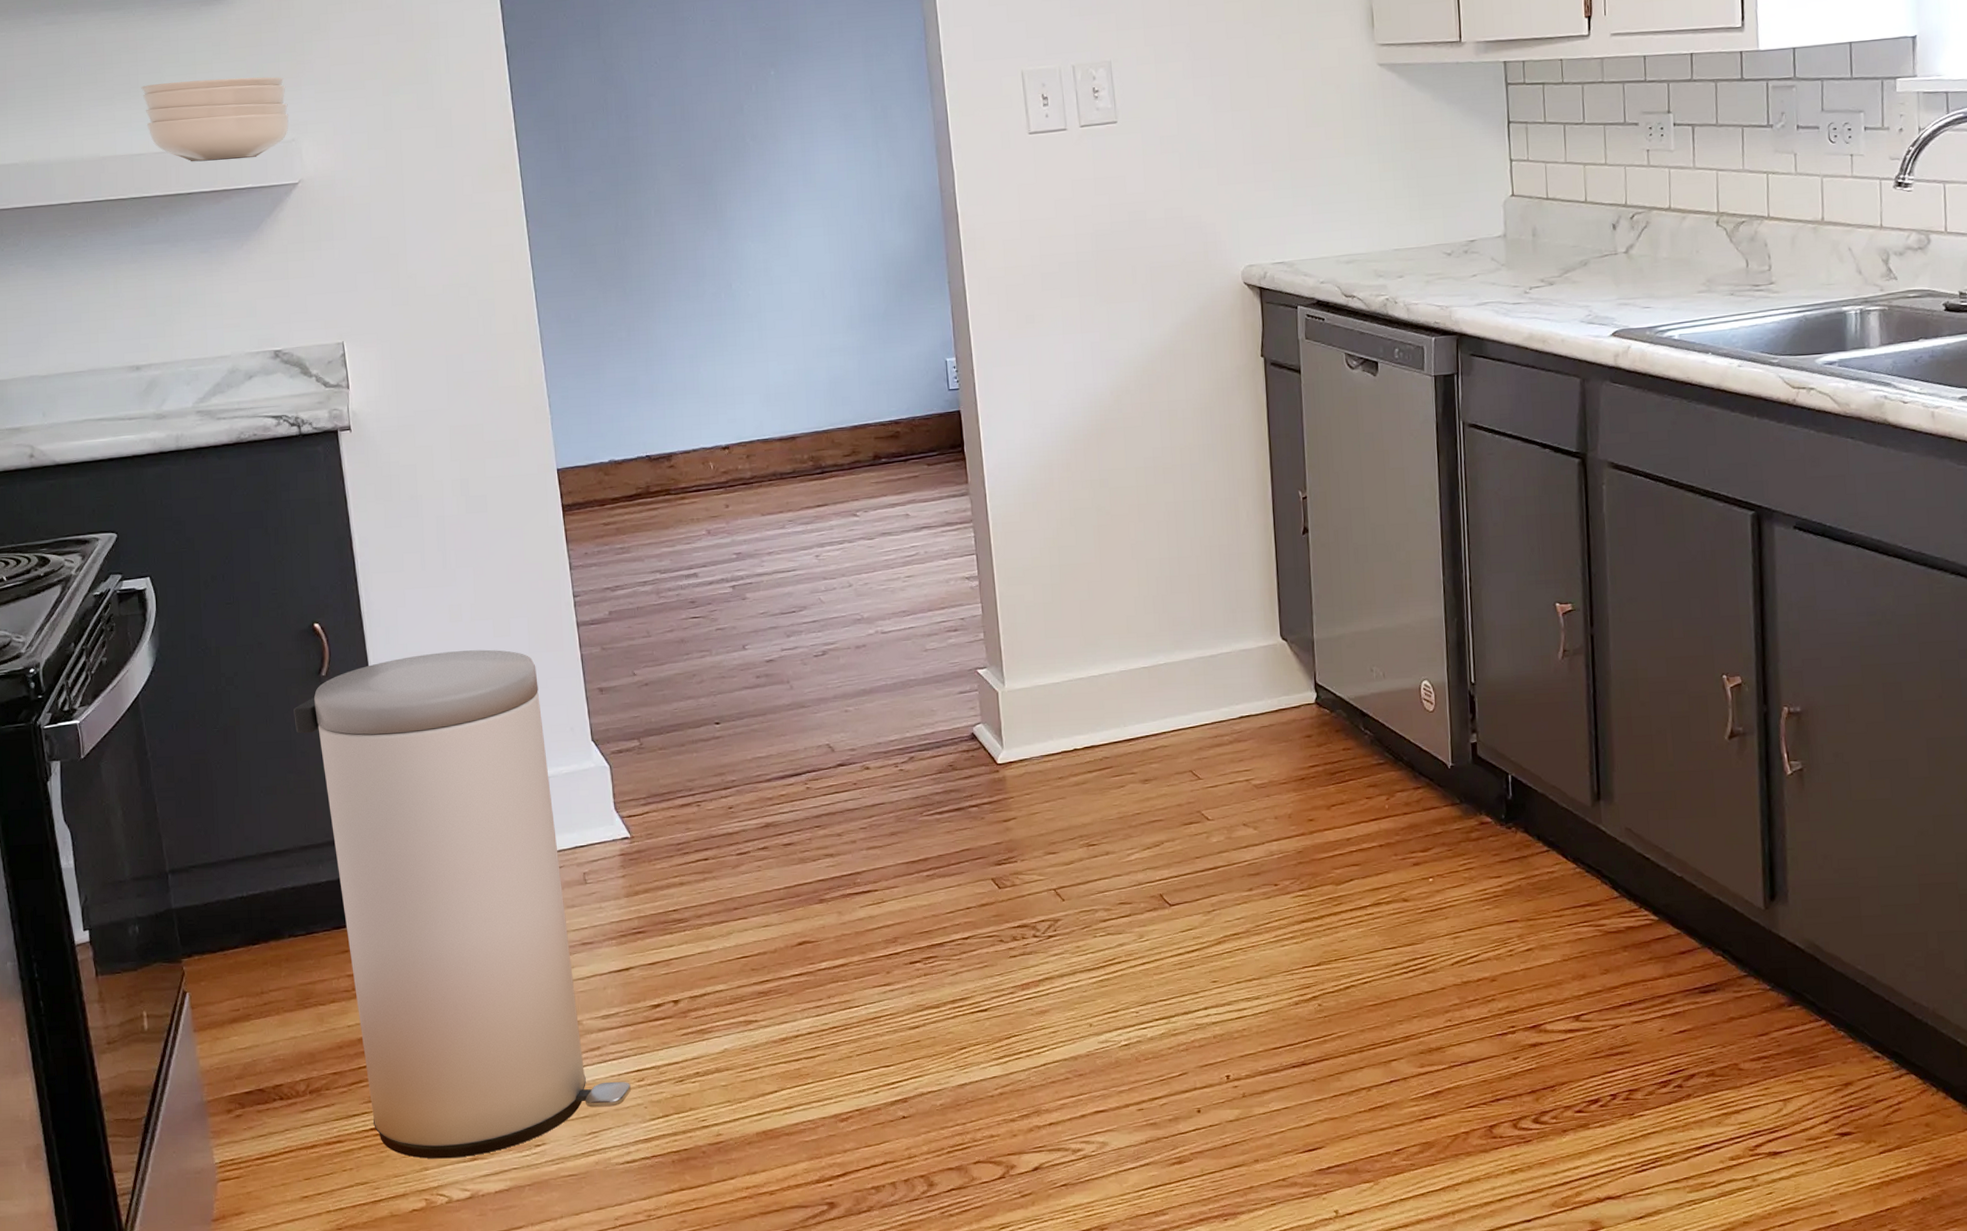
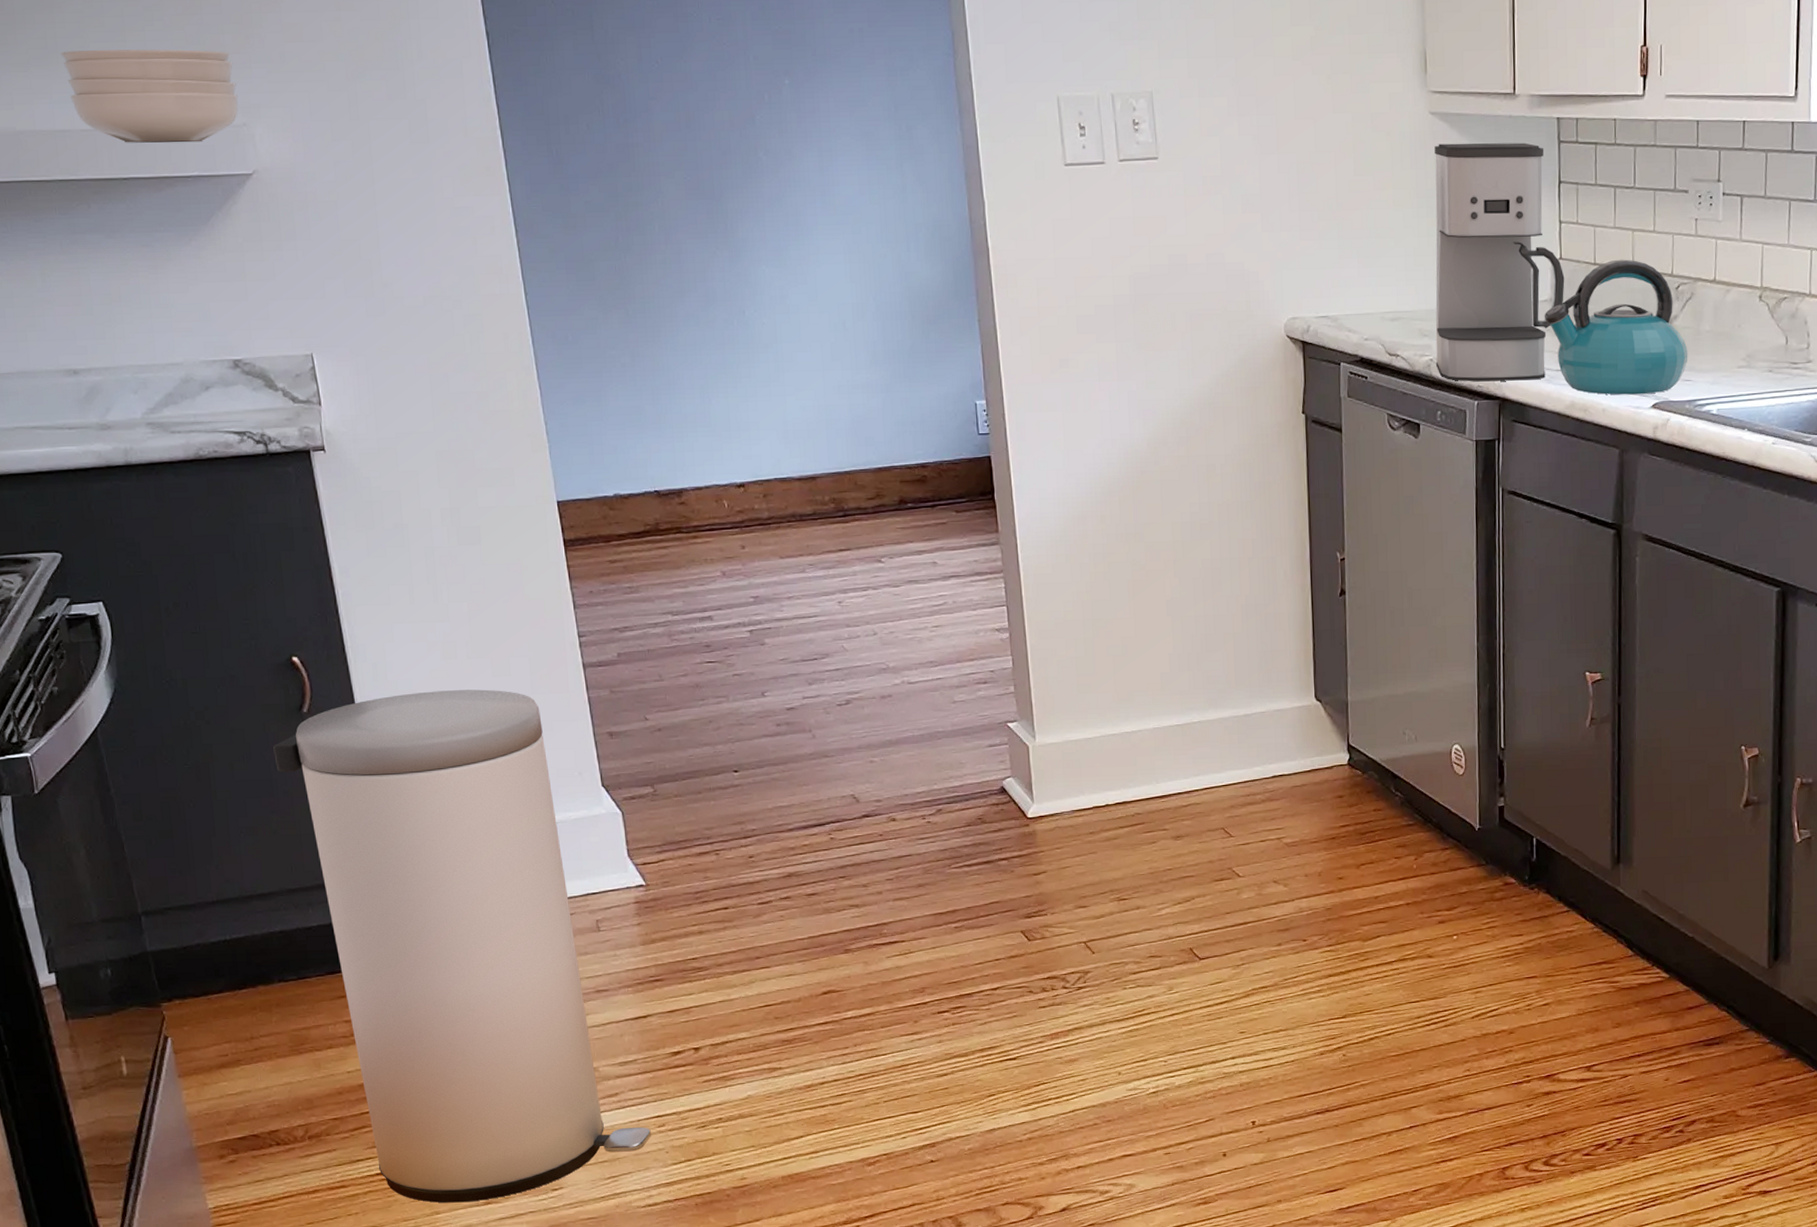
coffee maker: none [1384,87,1518,319] -> present [1435,142,1565,382]
kettle: none [1498,192,1647,325] -> present [1544,259,1688,395]

